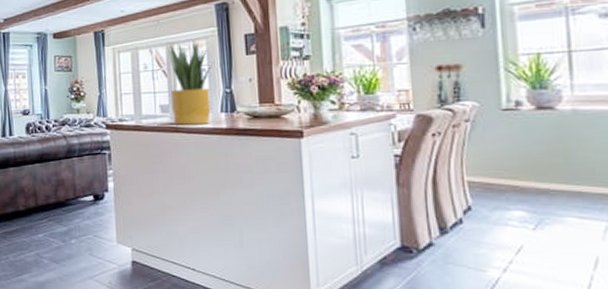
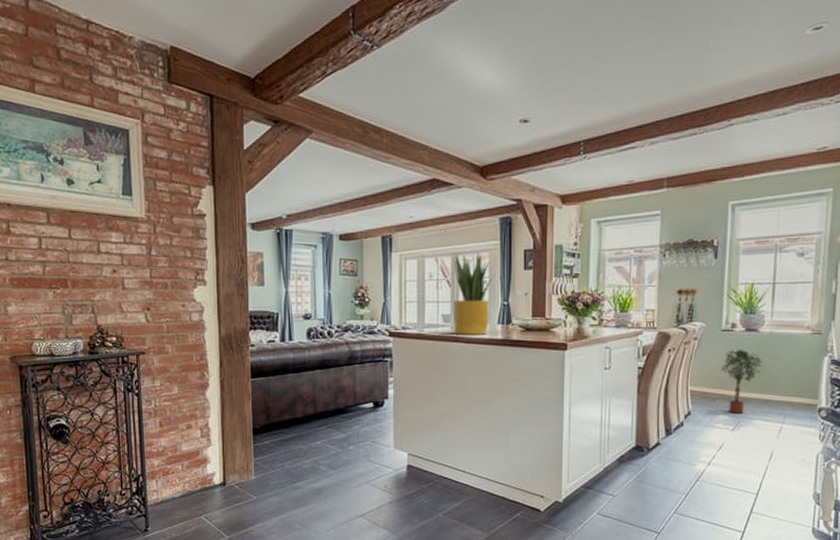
potted tree: none [506,131,568,210] -> present [720,349,764,415]

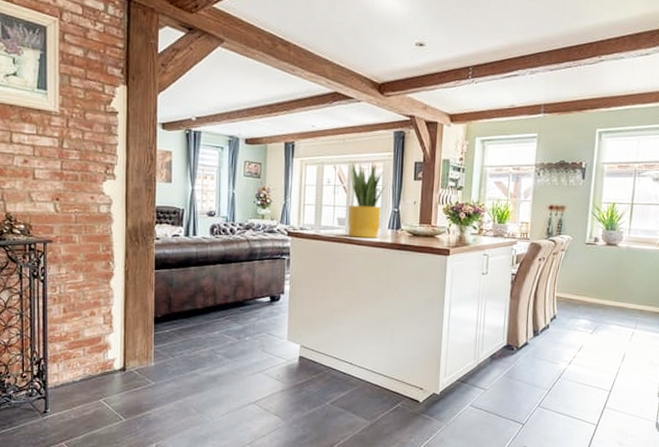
potted tree: present [720,349,764,415] -> none [583,261,621,320]

